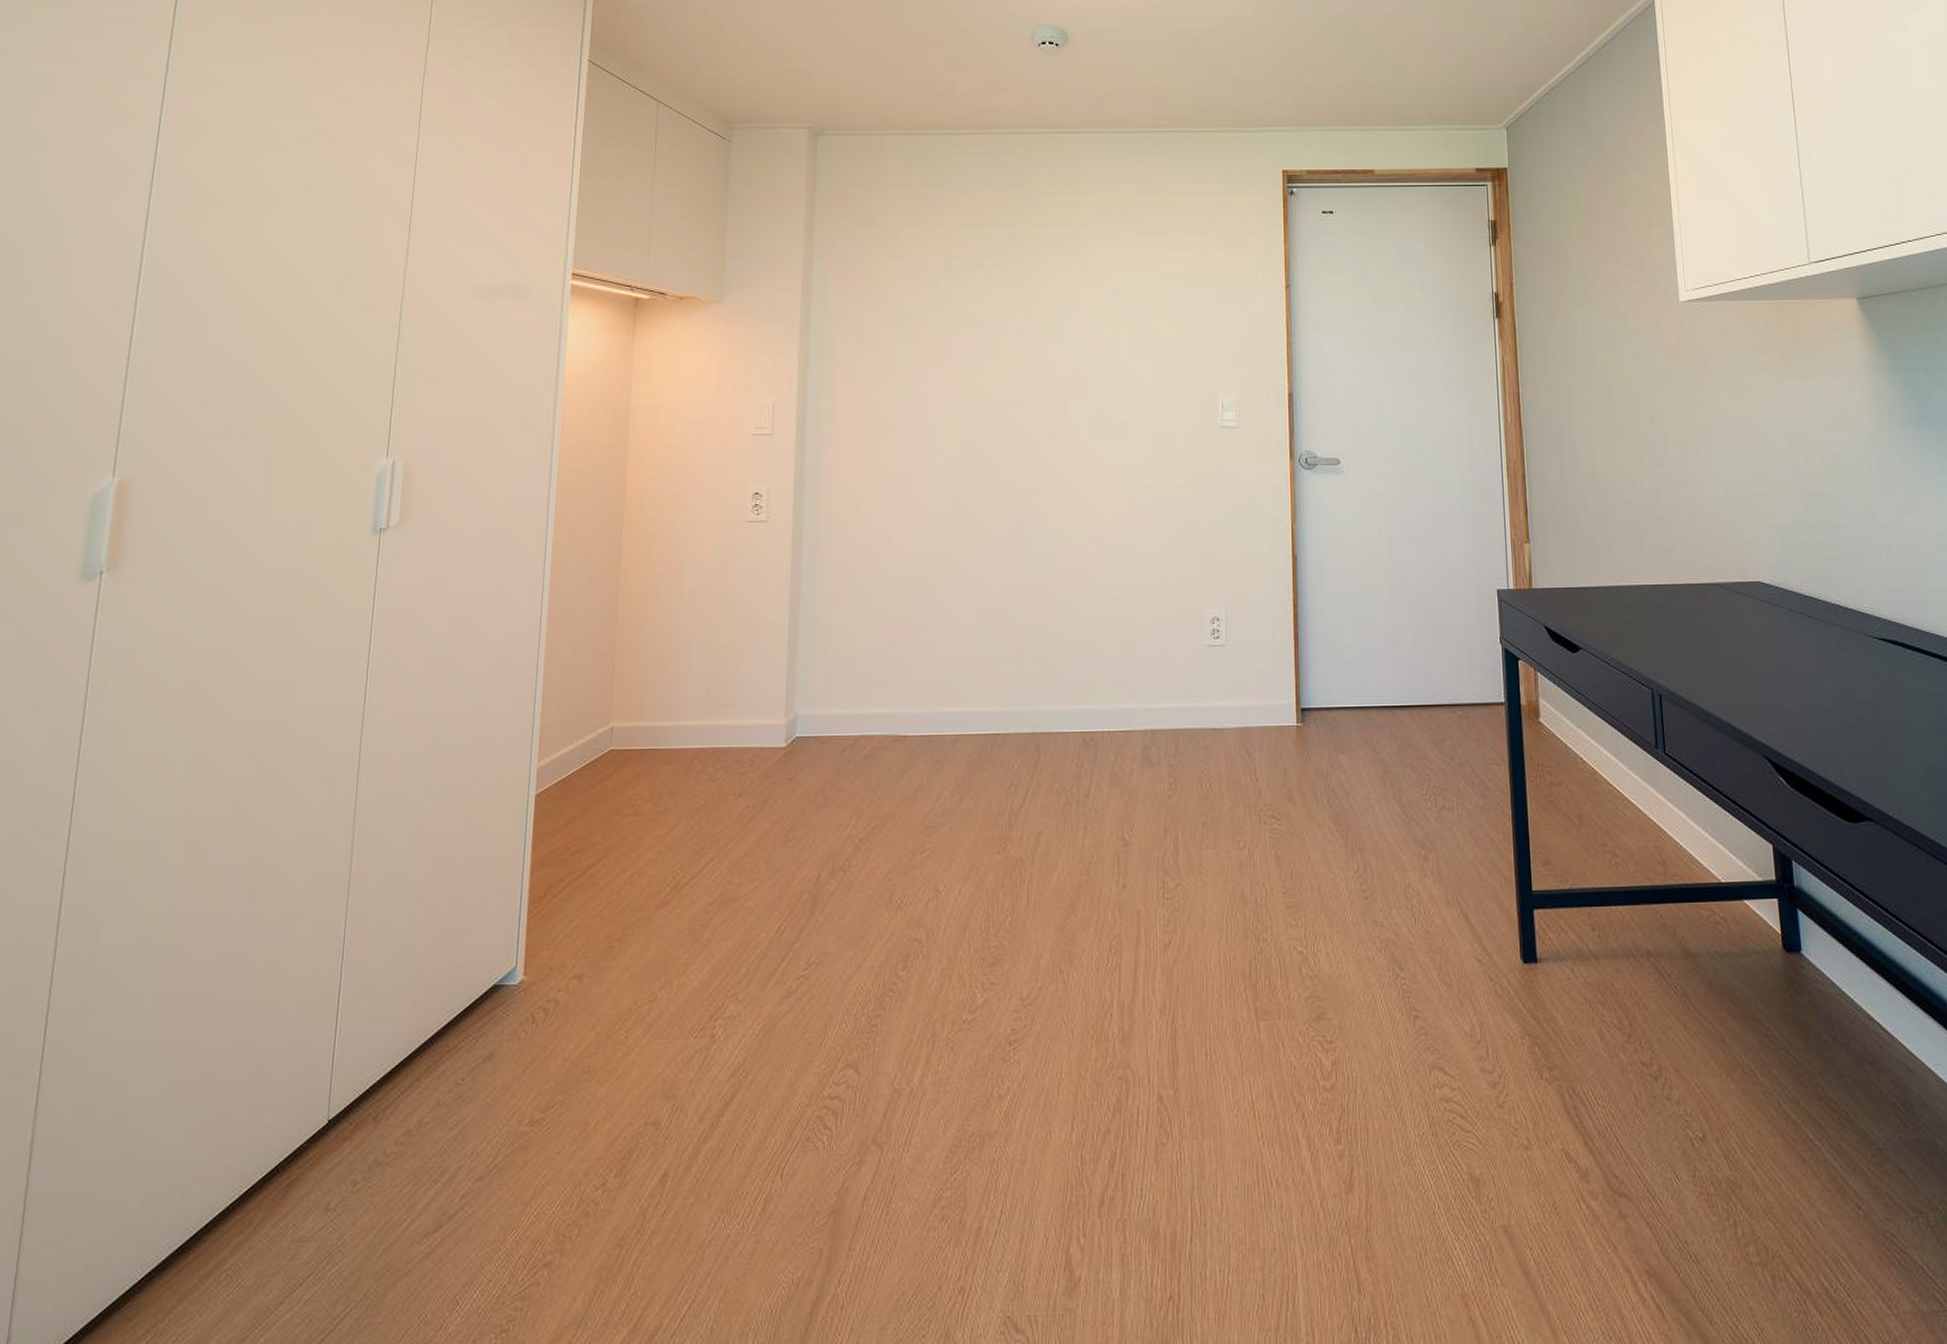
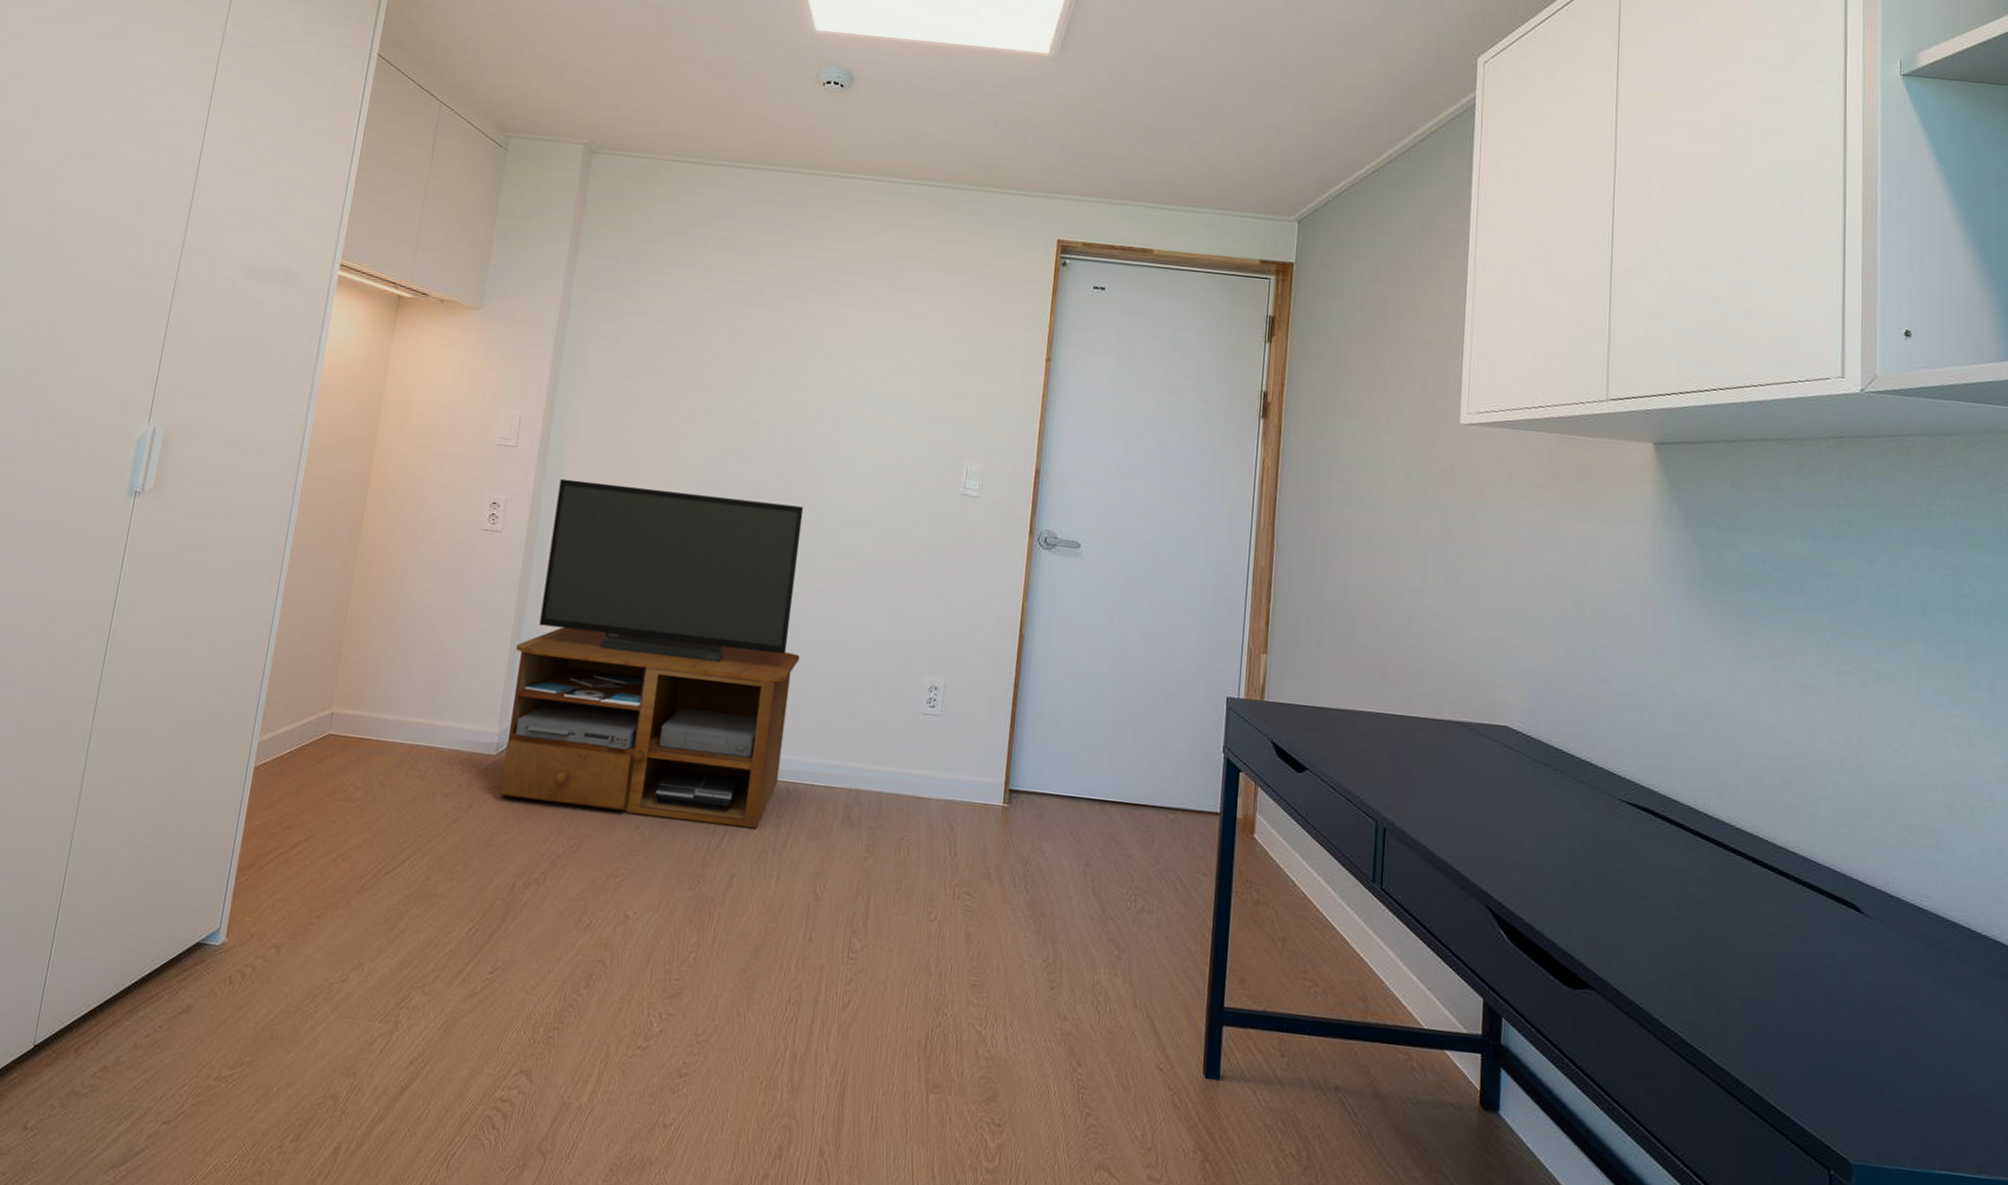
tv stand: none [794,458,1081,788] -> present [499,478,804,829]

